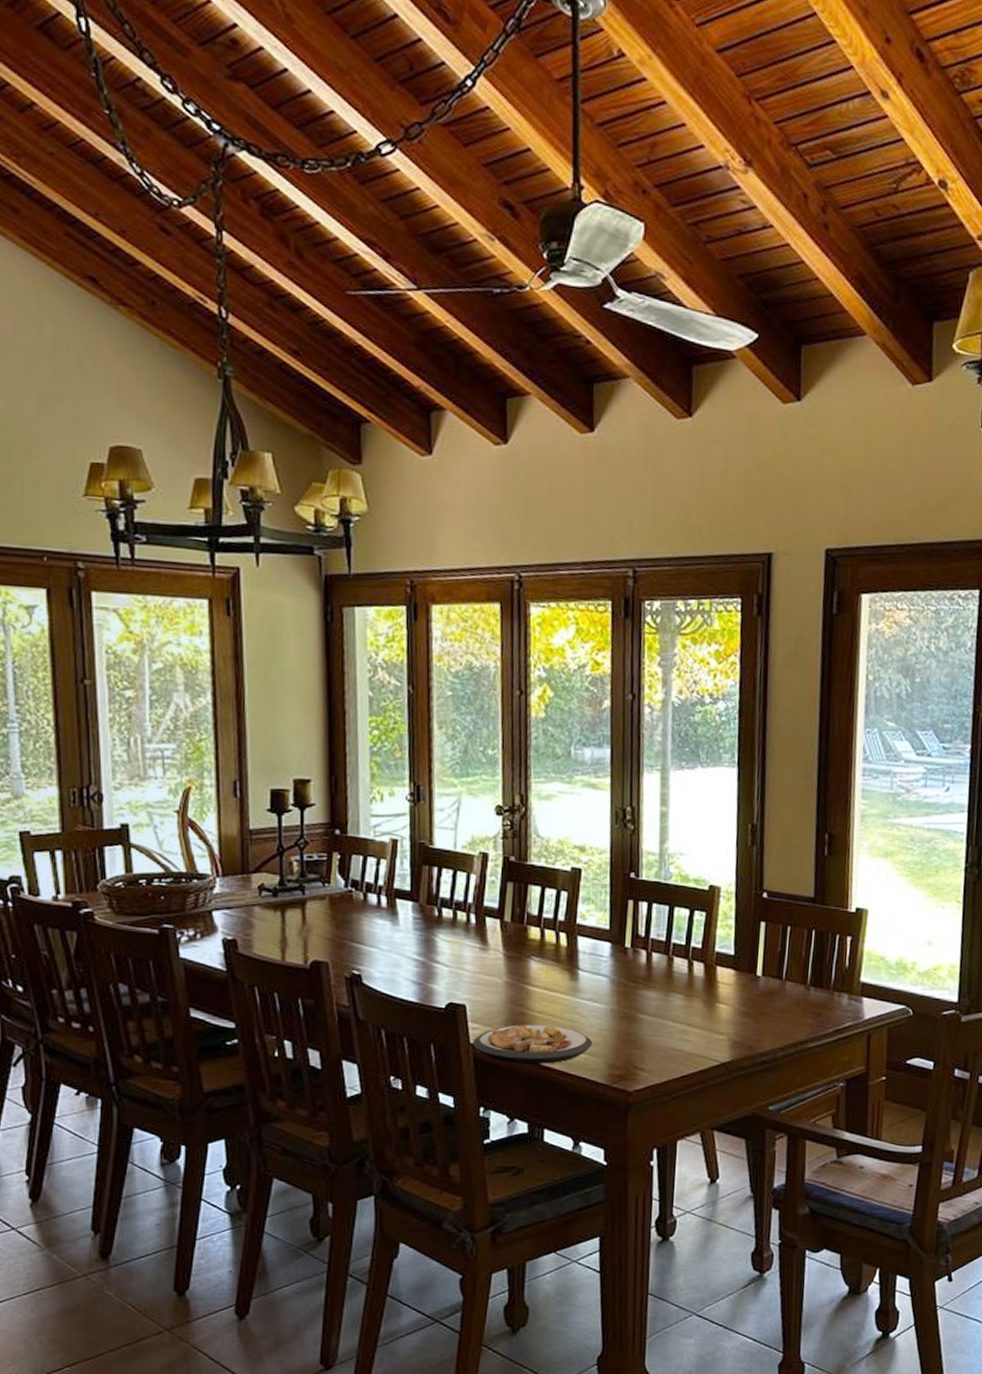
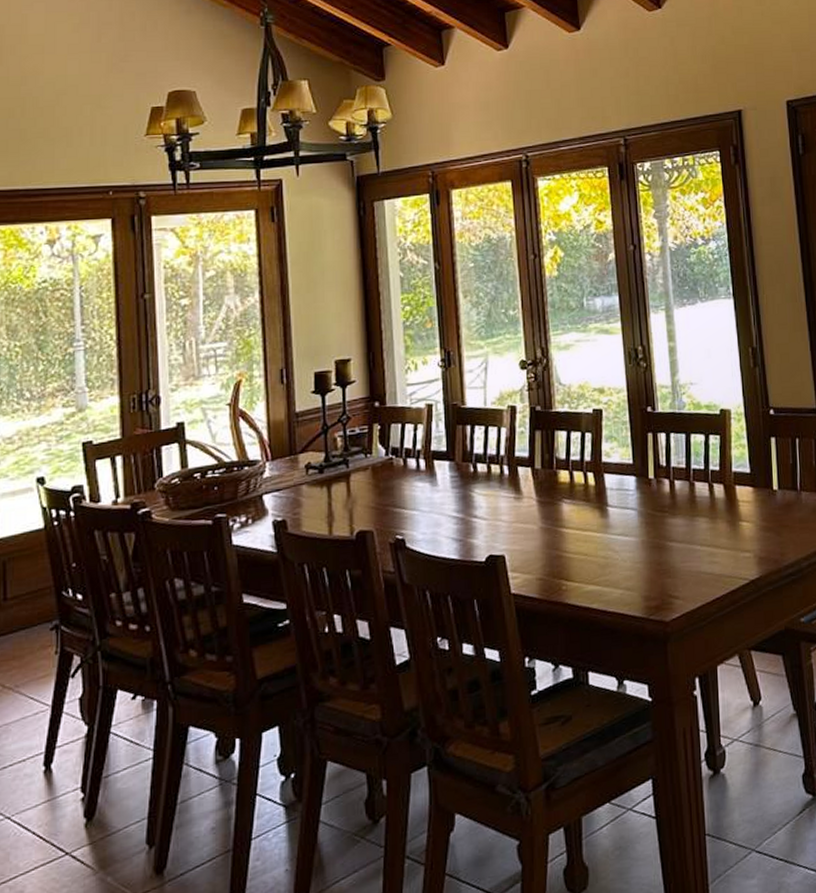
plate: present [472,1024,593,1064] -> none [513,564,627,608]

